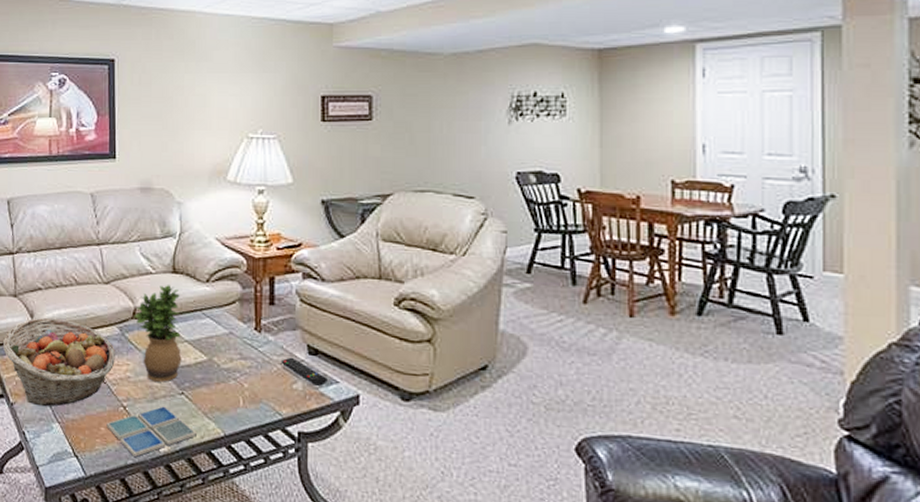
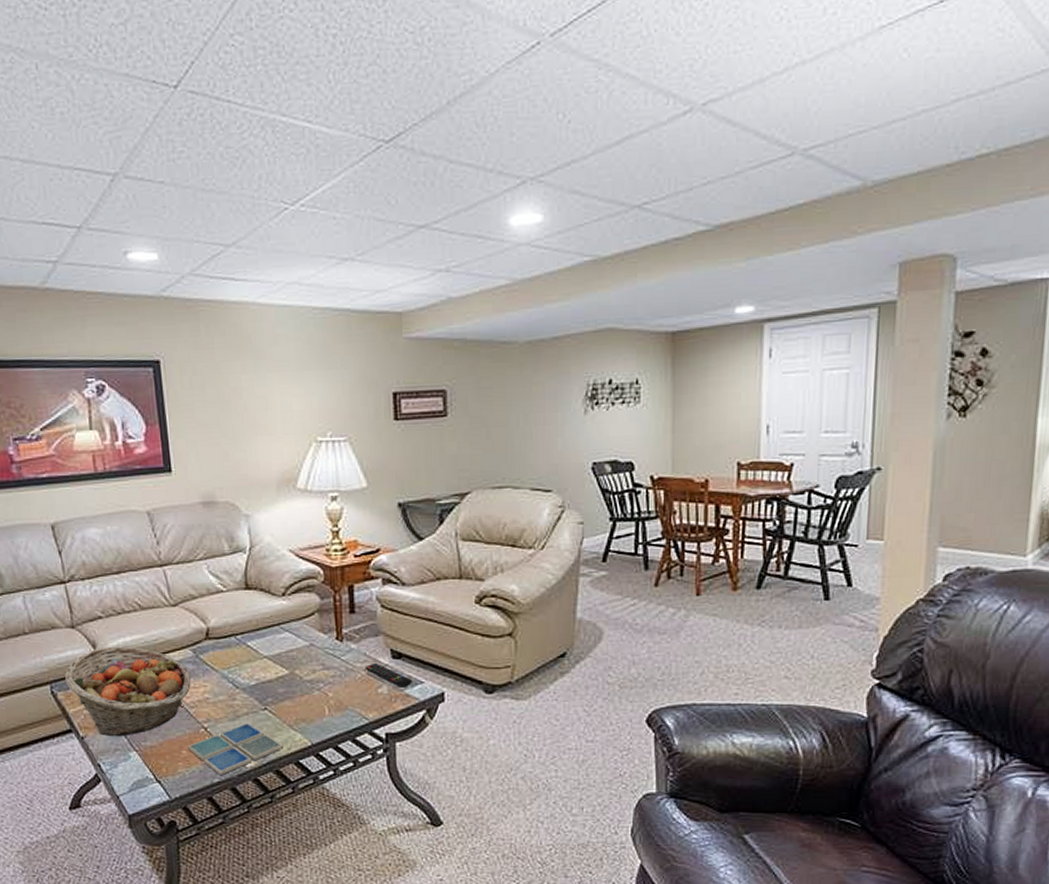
potted plant: present [134,285,182,382] -> none [207,602,263,700]

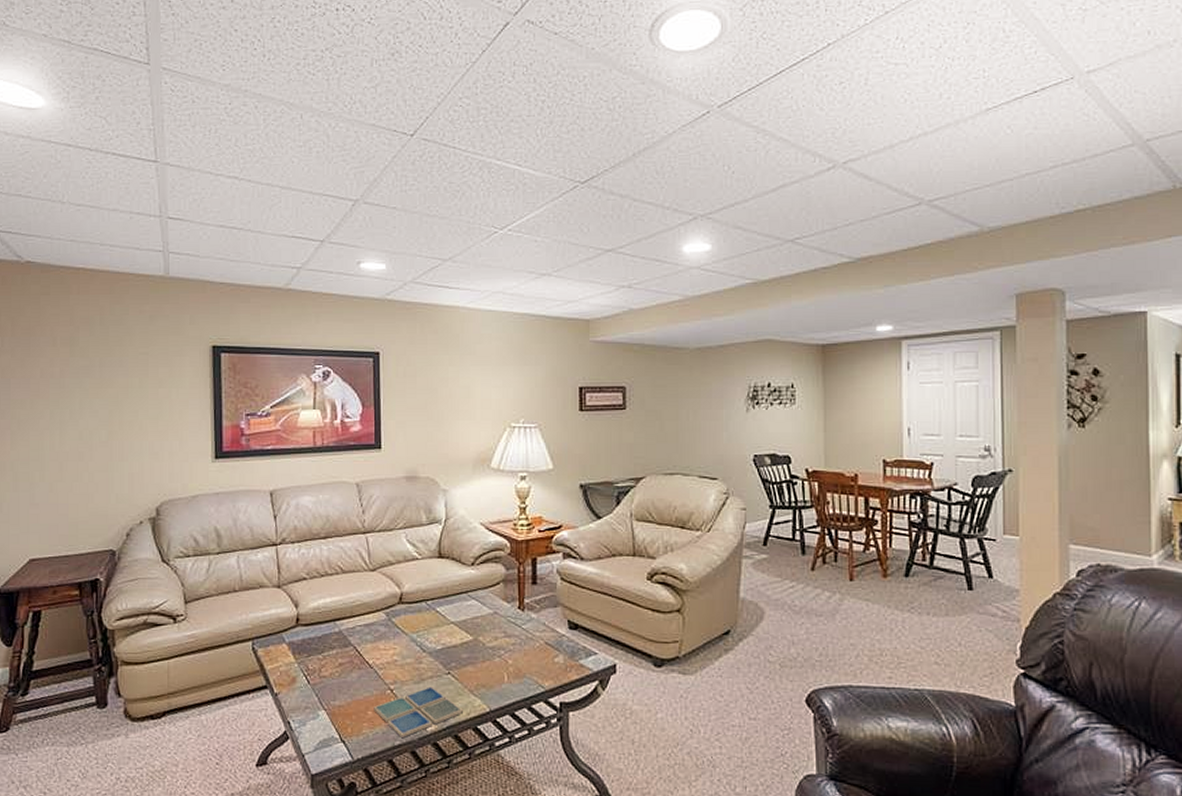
fruit basket: present [64,646,191,737] -> none [266,606,382,695]
remote control: present [364,662,412,688] -> none [543,632,587,658]

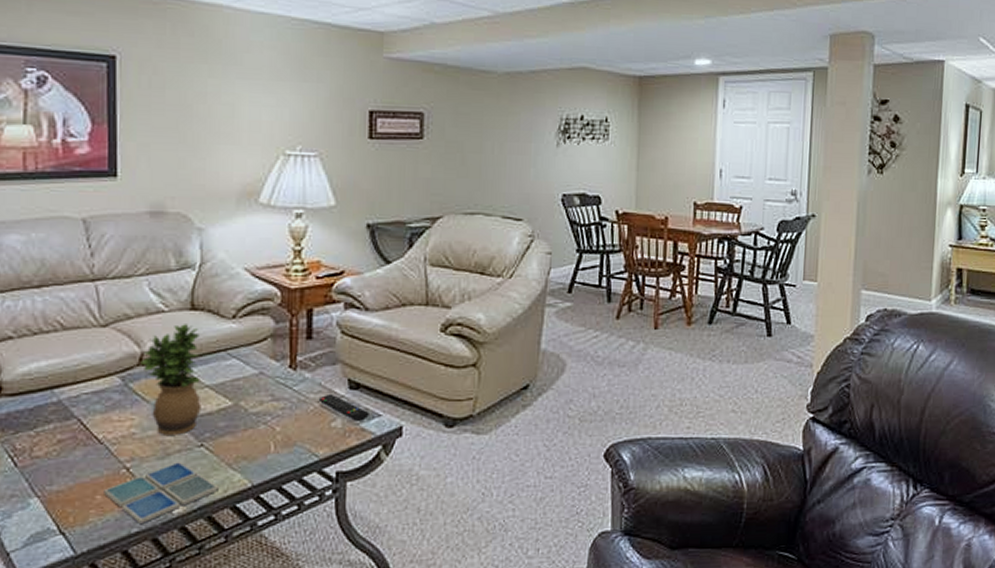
potted plant: none [400,570,448,663] -> present [140,324,202,435]
remote control: none [543,632,587,658] -> present [318,393,369,421]

